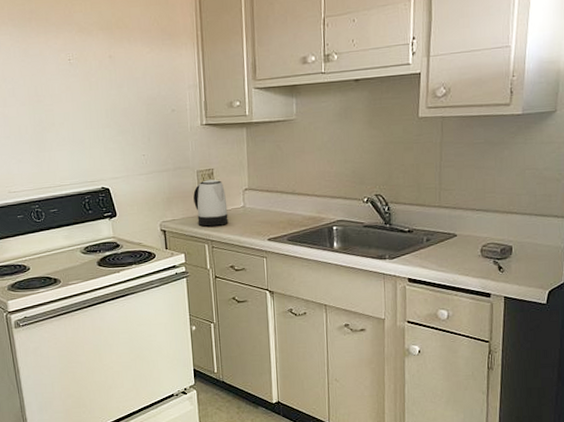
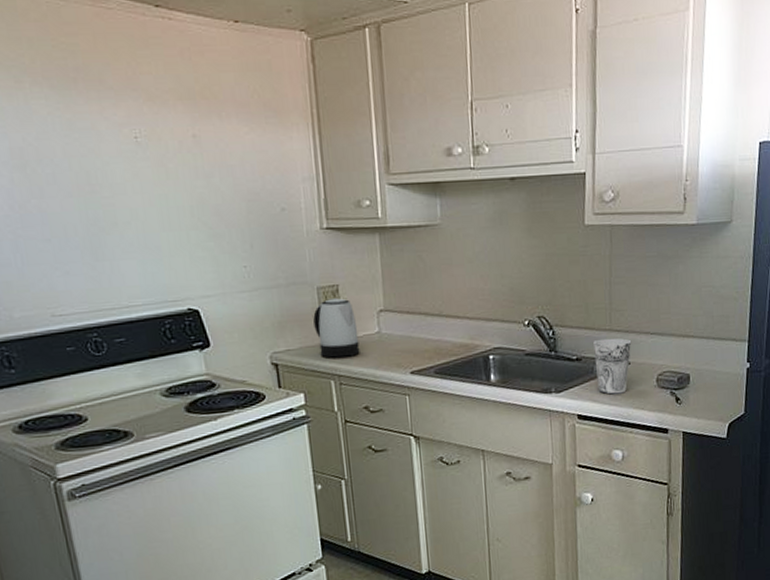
cup: none [424,213,459,262] -> present [593,338,632,395]

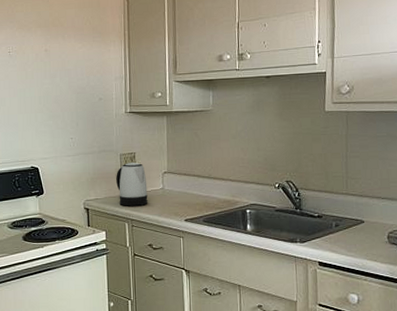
cup: present [593,338,632,395] -> none [332,200,365,247]

